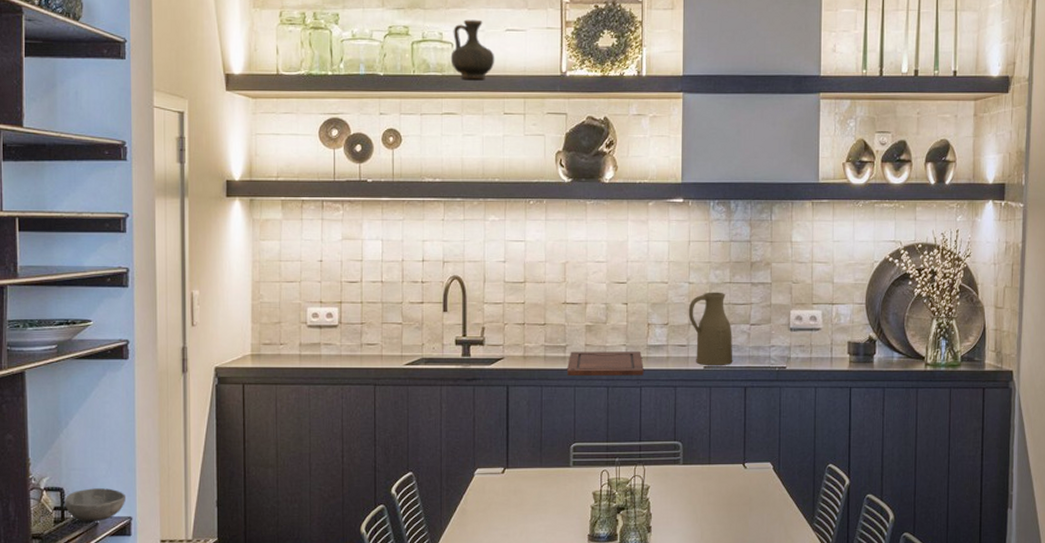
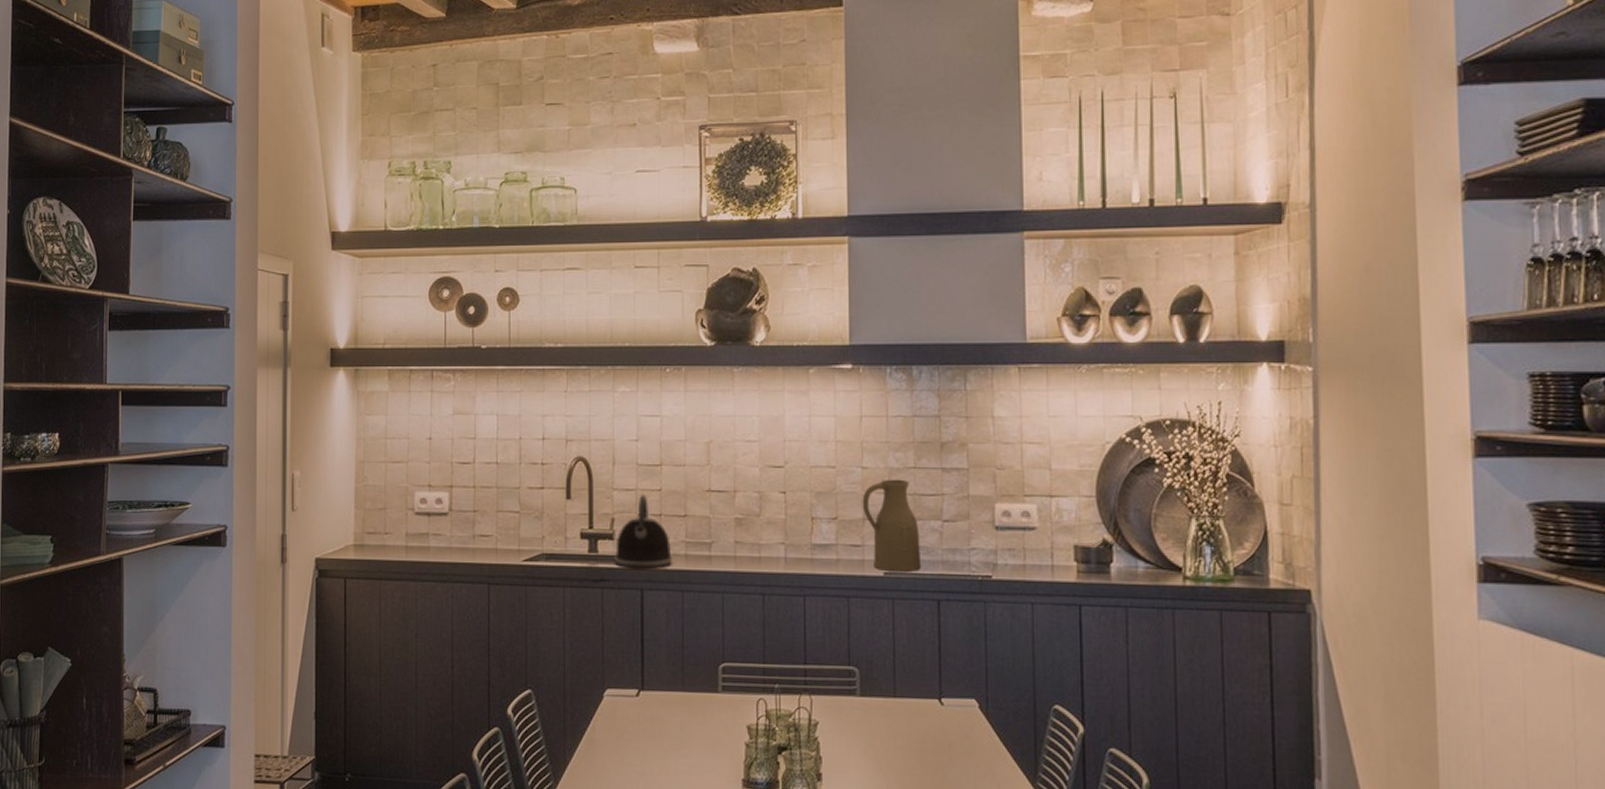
bowl: present [64,488,125,522] -> none [158,691,219,730]
ceramic jug: present [450,19,495,82] -> none [573,161,624,232]
kettle: none [484,307,533,370] -> present [614,495,672,571]
cutting board: present [567,351,644,377] -> none [713,549,808,582]

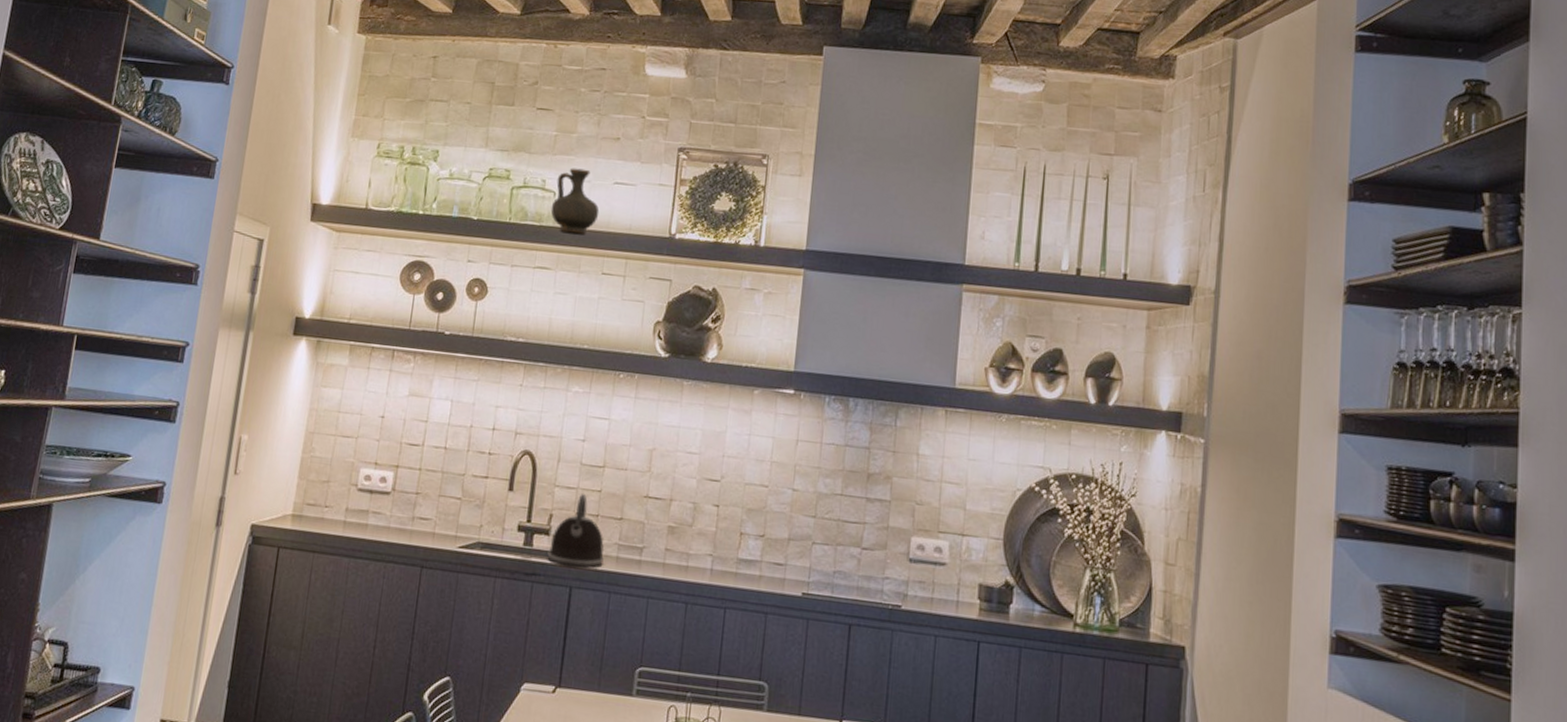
ceramic jug: none [573,161,624,232] -> present [550,168,600,236]
ceramic pitcher: present [862,479,922,573] -> none [788,503,840,595]

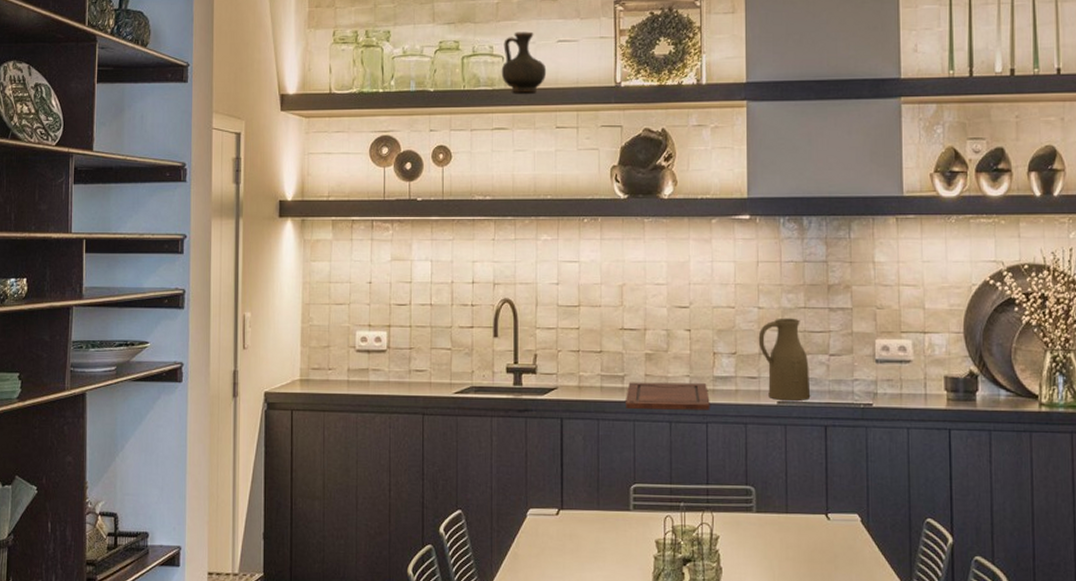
kettle: present [547,494,605,570] -> none [537,333,589,402]
cutting board: none [641,555,731,595] -> present [626,382,710,410]
ceramic pitcher: none [788,503,840,595] -> present [758,318,811,402]

